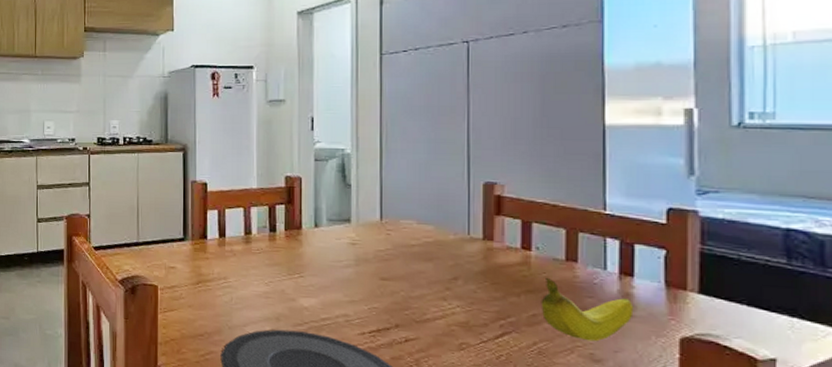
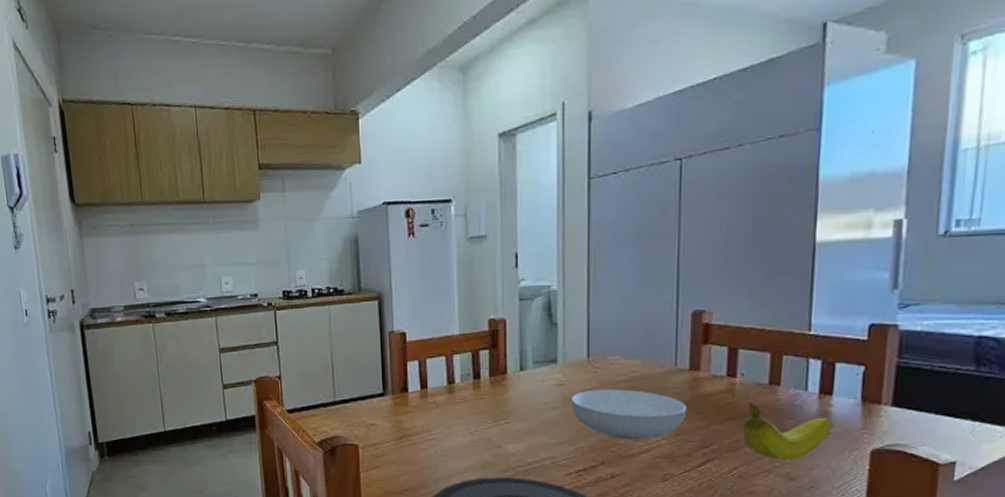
serving bowl: none [364,251,482,306] -> present [571,389,687,440]

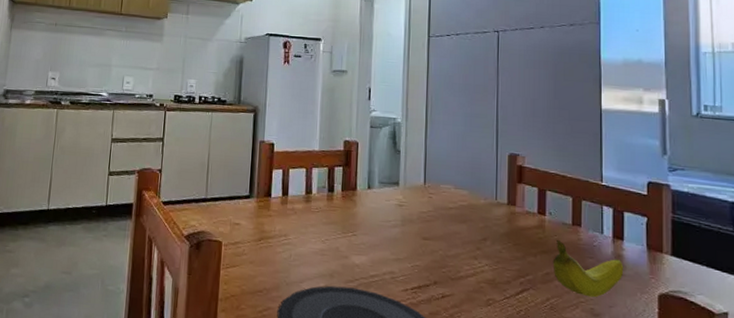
serving bowl: present [571,389,687,440] -> none [409,213,506,264]

